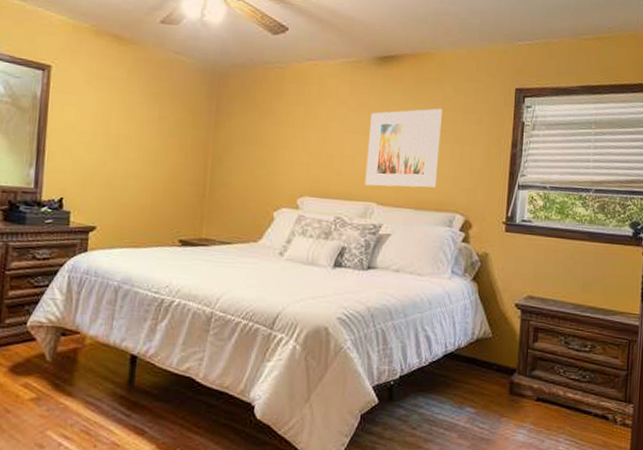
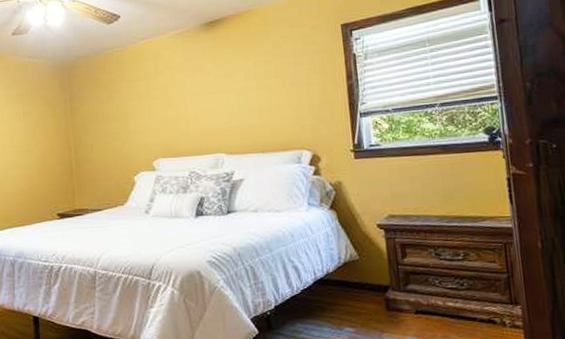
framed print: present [365,108,442,188] -> none [207,57,279,139]

